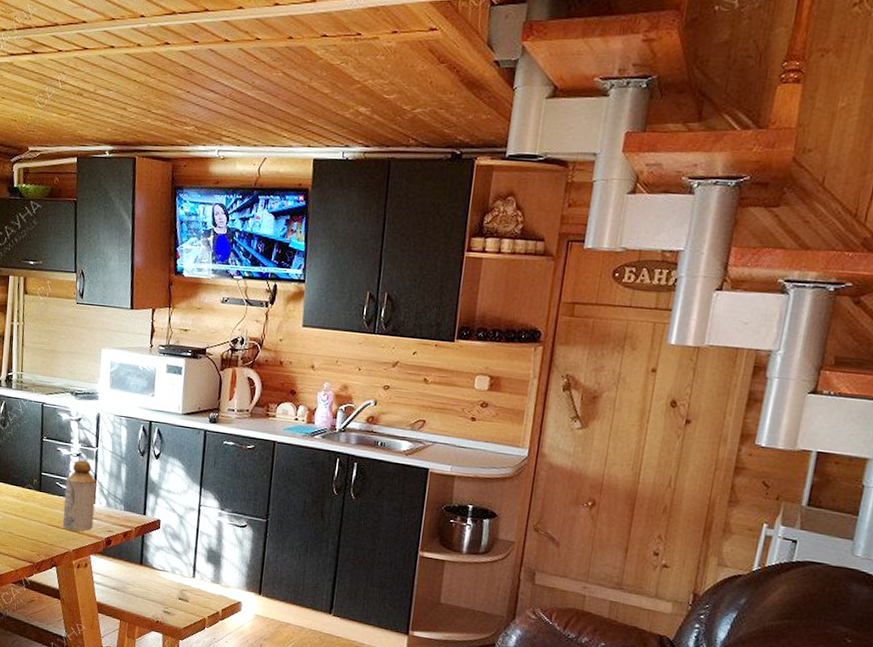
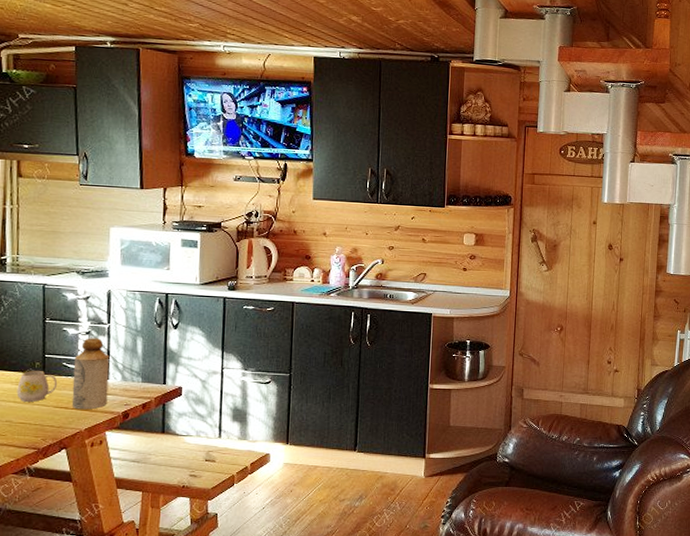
mug: none [17,487,51,518] -> present [16,371,58,402]

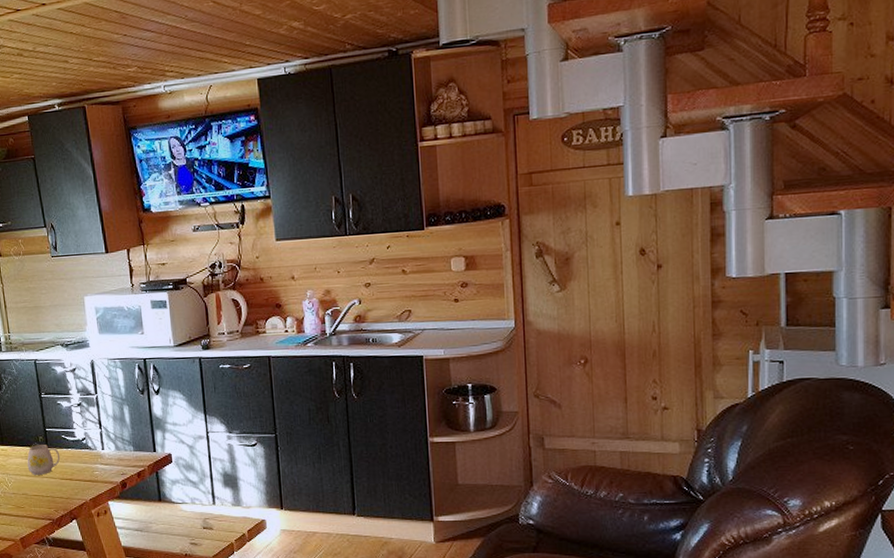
bottle: present [72,338,110,410] -> none [70,409,106,481]

